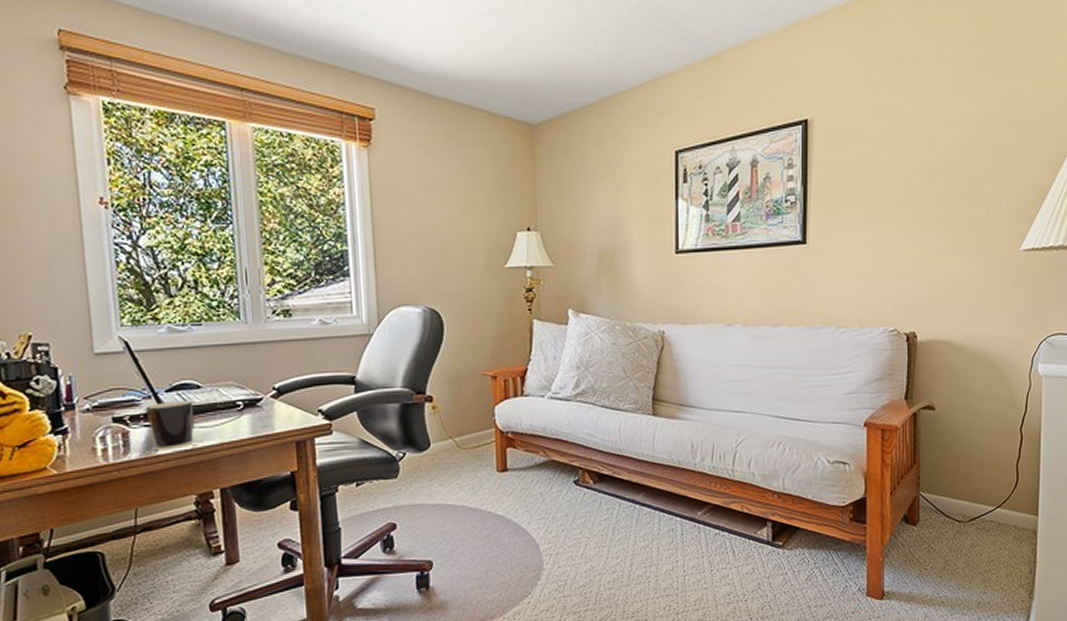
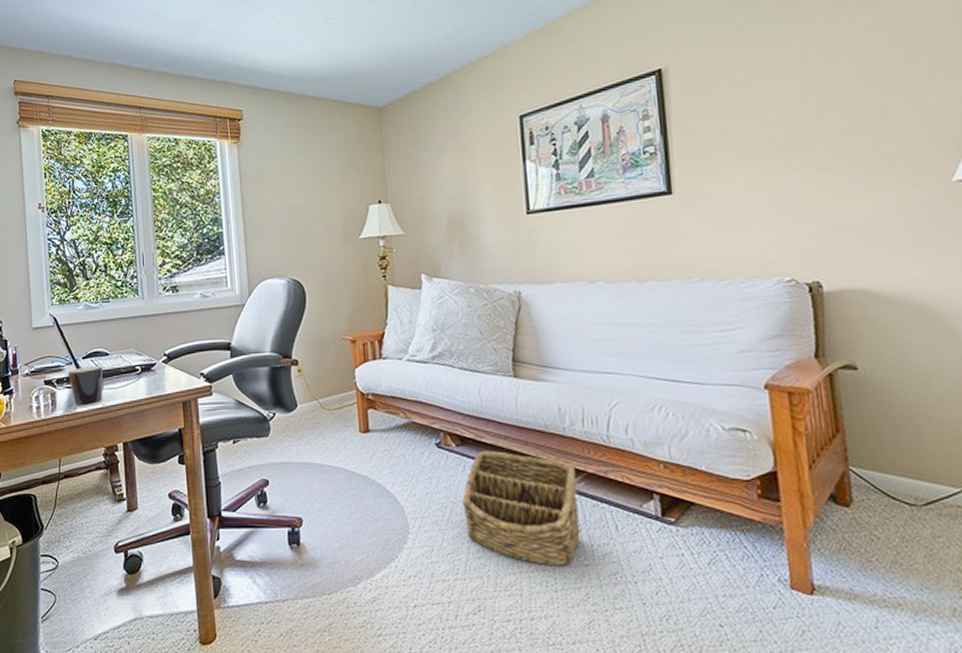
basket: none [596,486,703,591] -> present [461,450,581,566]

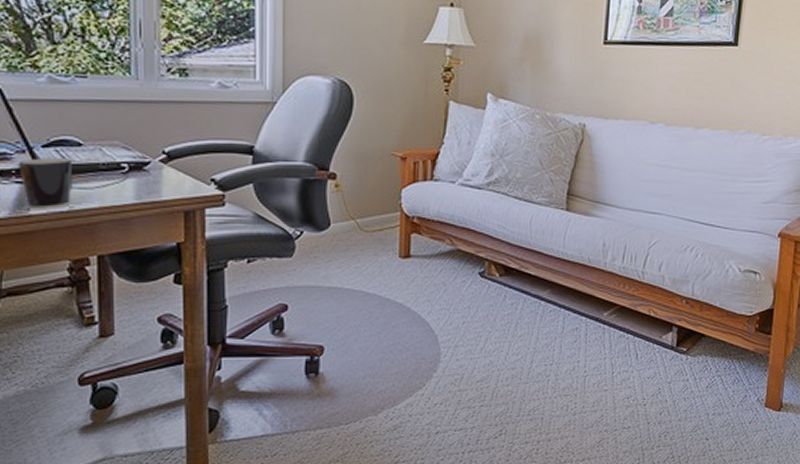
basket: present [461,450,581,566] -> none [497,281,610,392]

